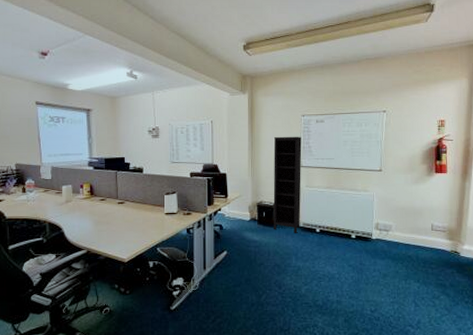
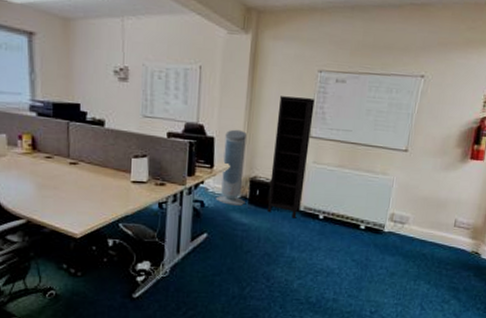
air purifier: none [231,166,255,226] -> present [215,129,247,206]

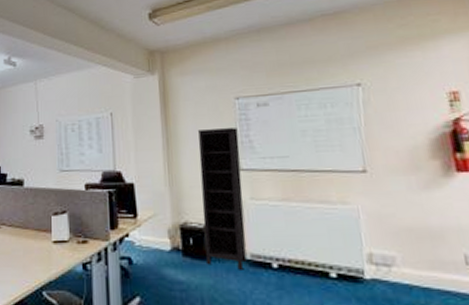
air purifier: present [215,129,247,206] -> none [143,172,179,260]

